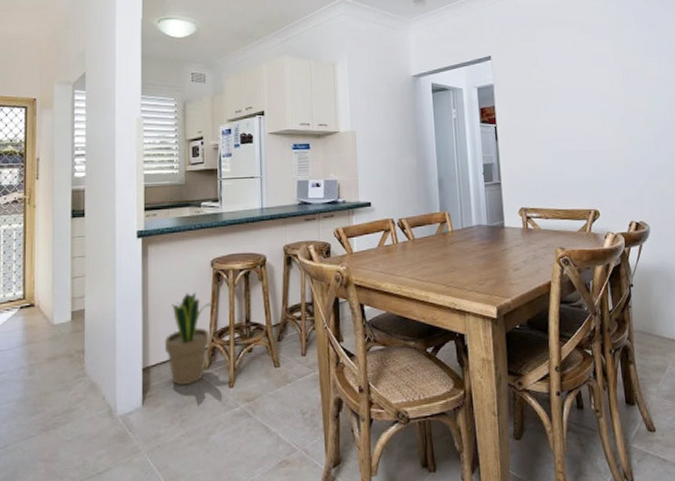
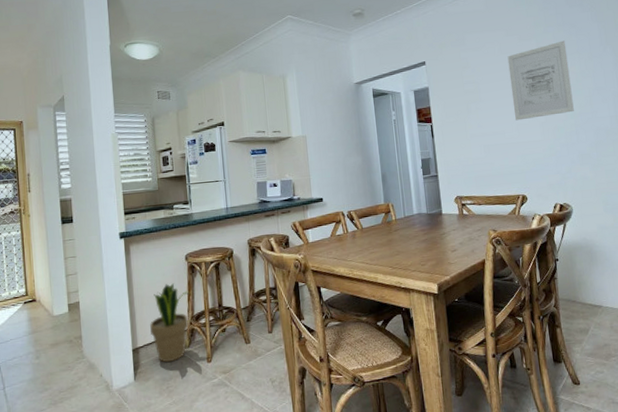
wall art: none [581,41,653,127] -> present [507,40,574,121]

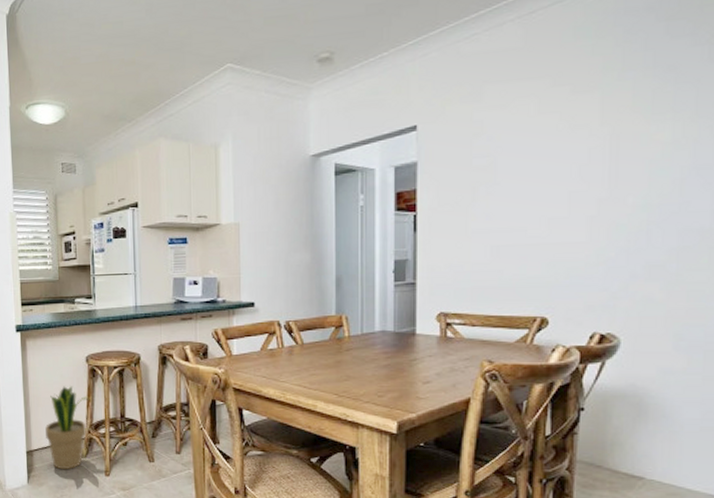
wall art: present [507,40,574,121] -> none [546,92,654,213]

